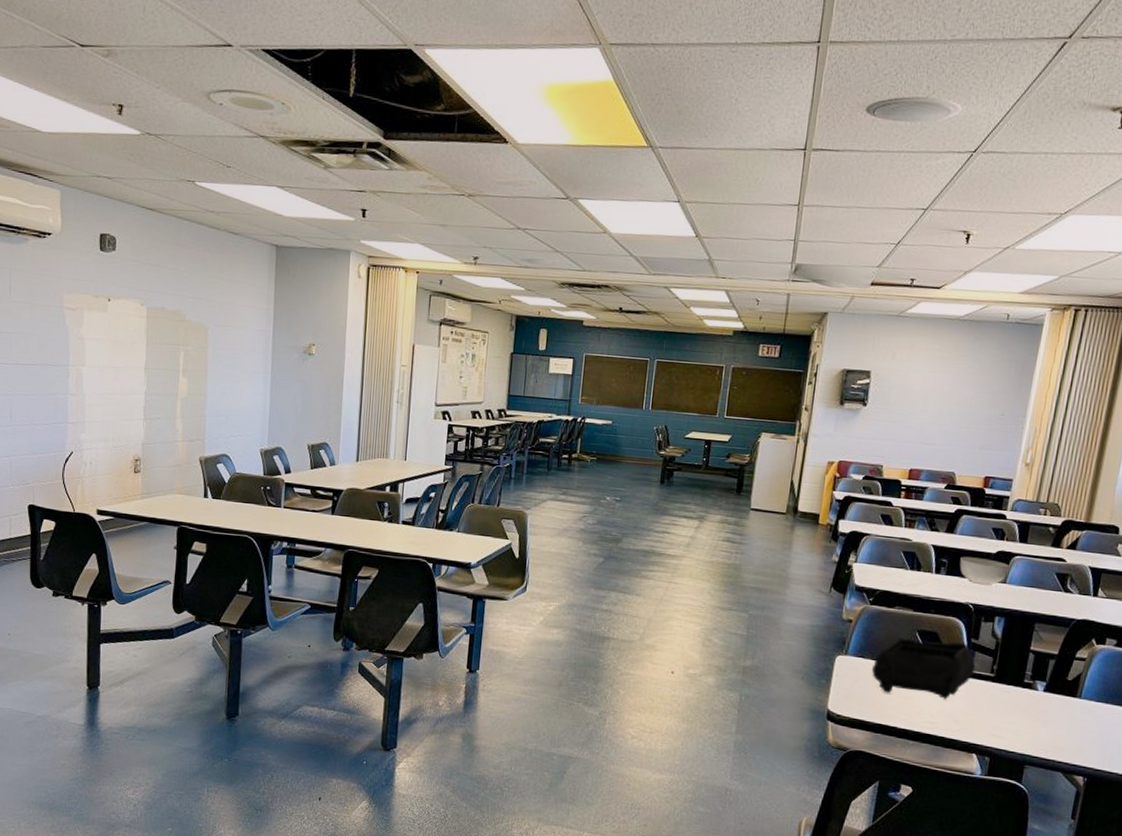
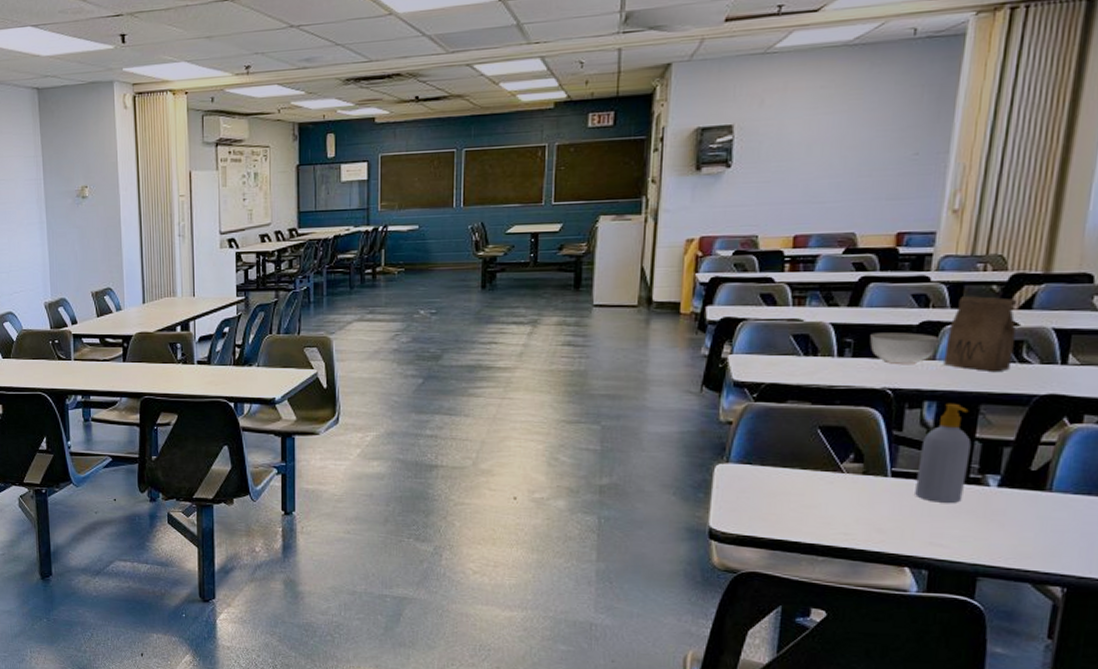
takeout container: present [871,637,976,699] -> none [761,436,901,505]
soap bottle: none [984,619,1027,703] -> present [915,403,972,503]
paper bag: none [1011,534,1066,598] -> present [943,296,1016,371]

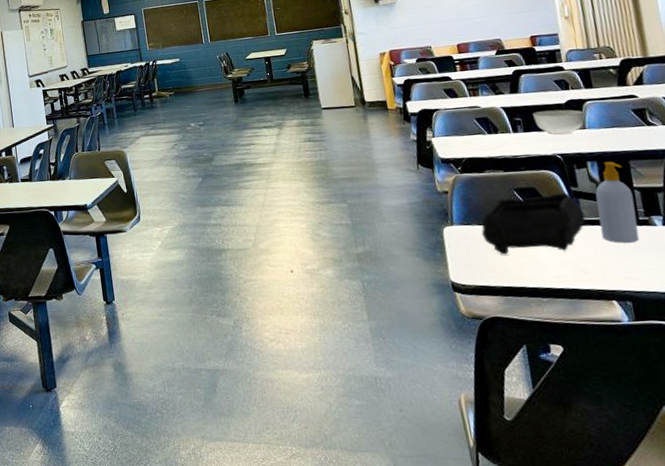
takeout container: none [761,436,901,505] -> present [481,192,586,255]
paper bag: present [943,296,1016,371] -> none [588,77,642,134]

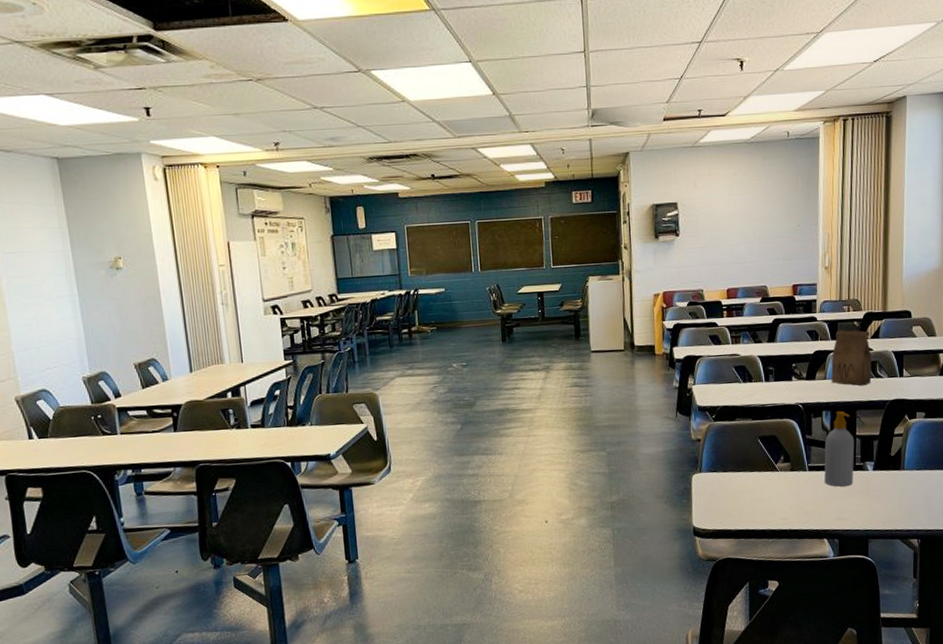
takeout container: present [481,192,586,255] -> none [725,440,814,500]
bowl: present [533,109,584,136] -> none [784,360,826,385]
paper bag: none [588,77,642,134] -> present [831,330,872,386]

